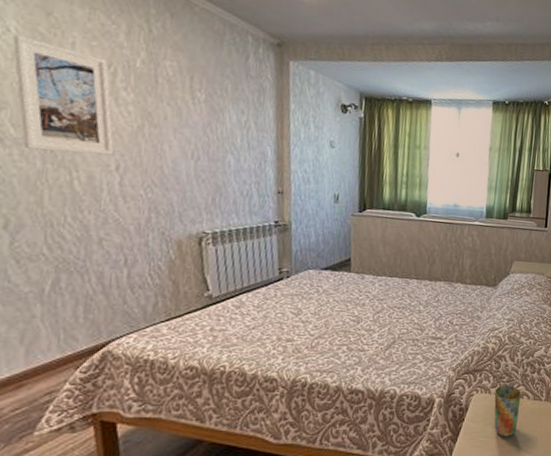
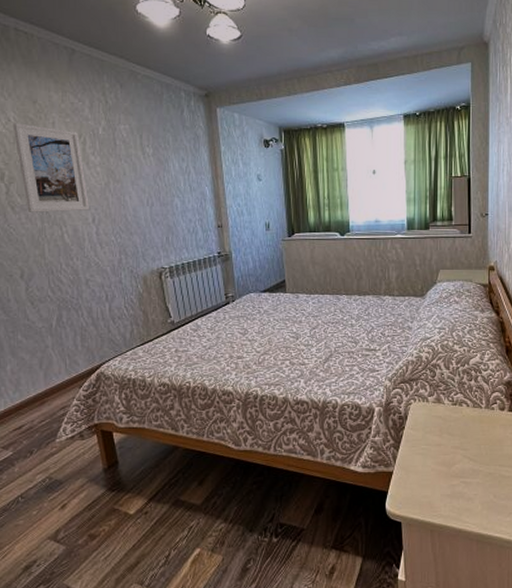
cup: present [494,385,522,437] -> none [432,393,460,445]

